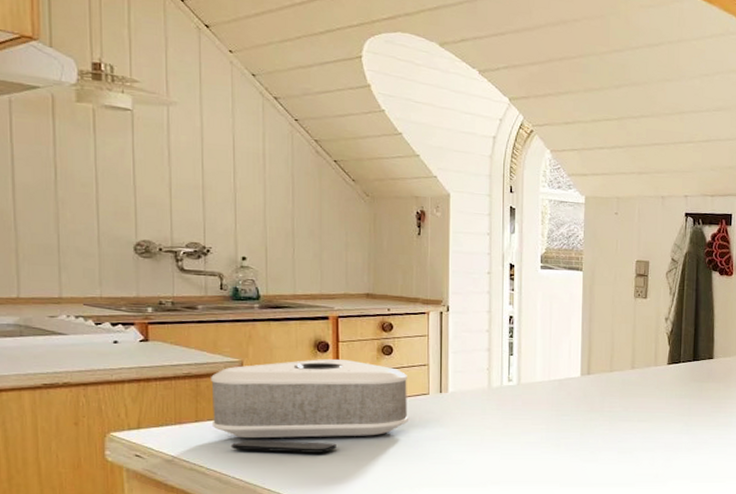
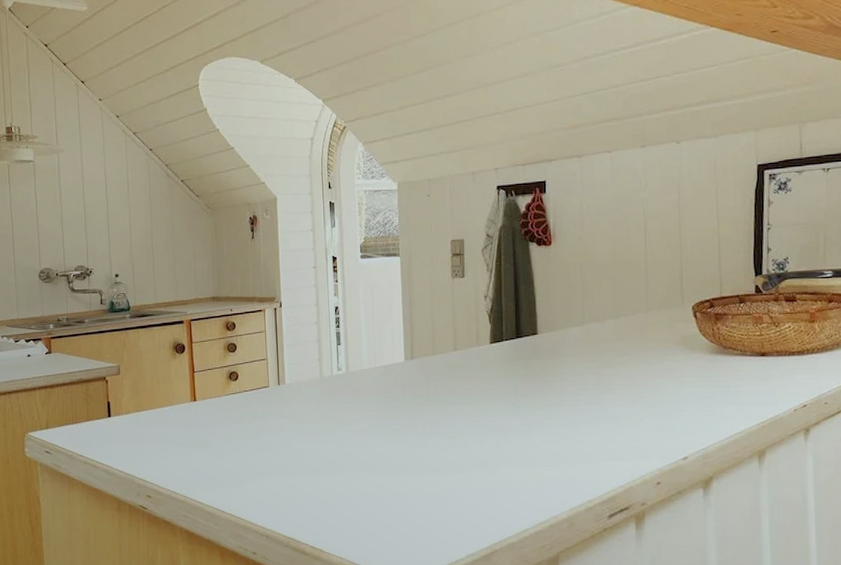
speaker: present [211,358,408,453] -> none [97,358,253,446]

